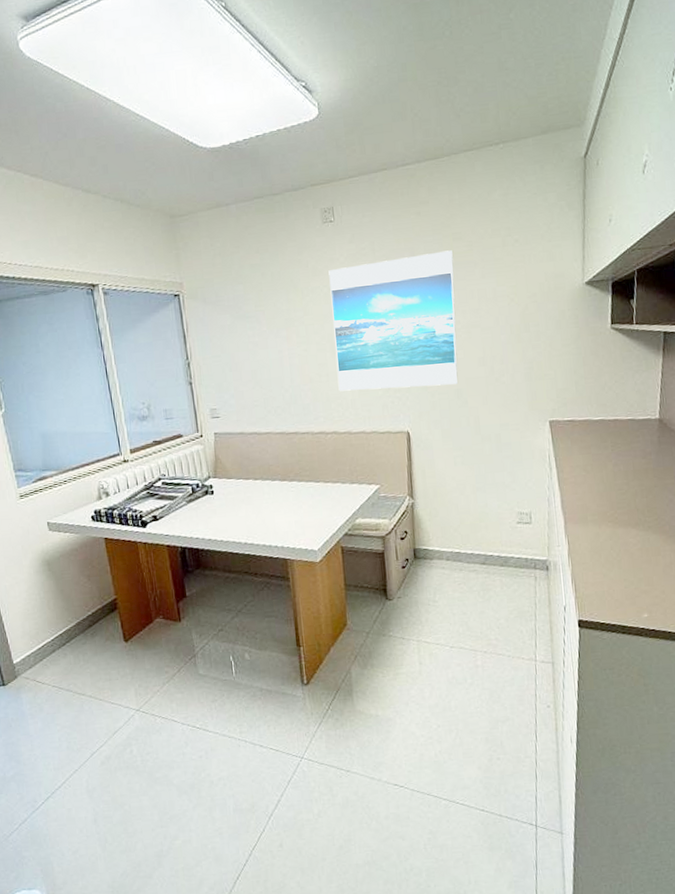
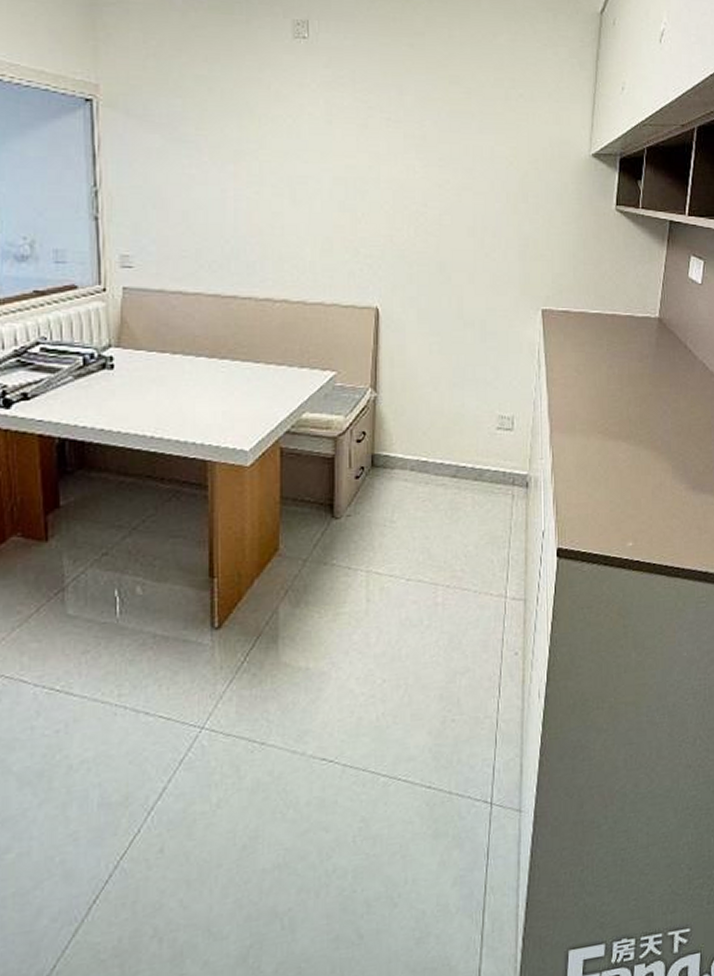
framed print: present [328,250,458,392] -> none [295,94,448,255]

